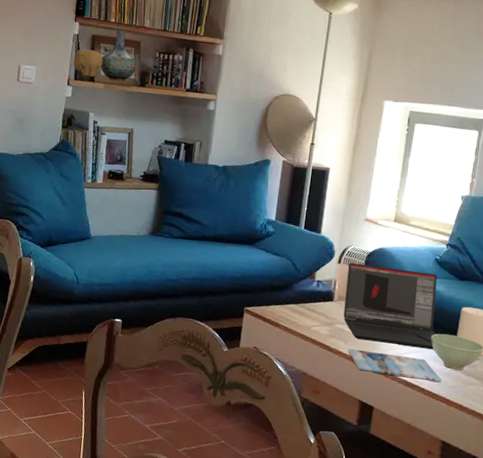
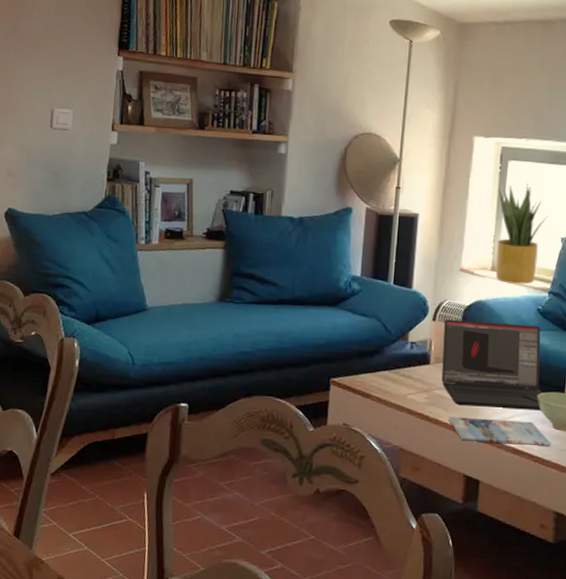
decorative figurine: present [73,49,103,78] -> none [118,87,154,121]
vase: present [100,29,137,81] -> none [150,64,194,124]
planter: none [398,145,451,236] -> present [495,183,549,285]

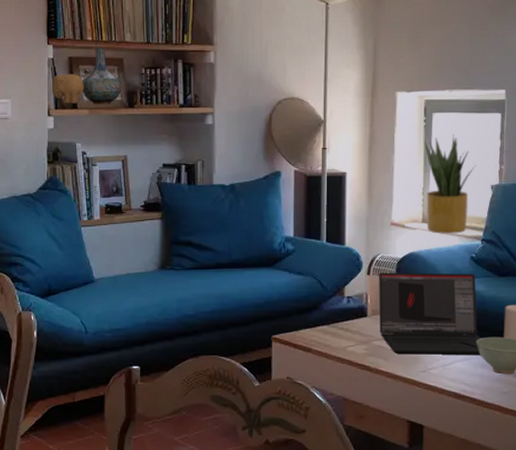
decorative figurine: none [118,87,154,121] -> present [51,74,84,105]
vase: none [150,64,194,124] -> present [82,48,122,104]
magazine: present [448,416,551,446] -> none [388,365,493,389]

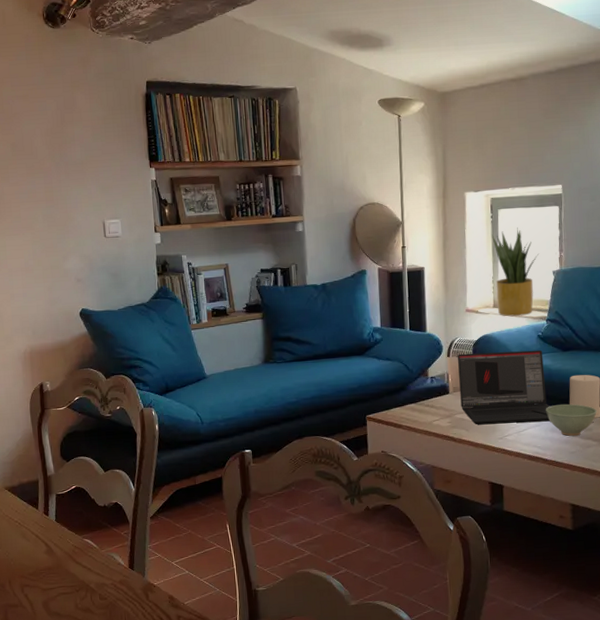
decorative figurine: present [51,74,84,105] -> none [156,193,186,221]
vase: present [82,48,122,104] -> none [183,168,220,220]

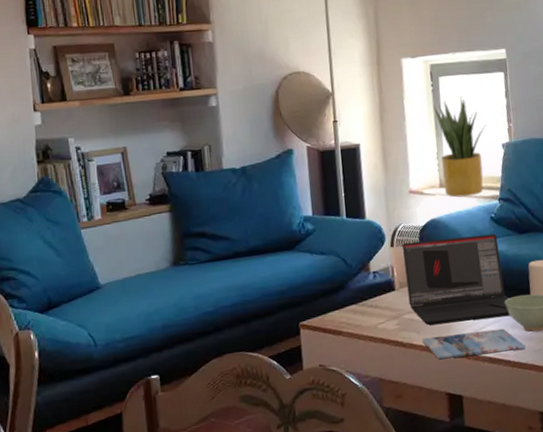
magazine: none [470,431,562,454] -> present [421,328,526,360]

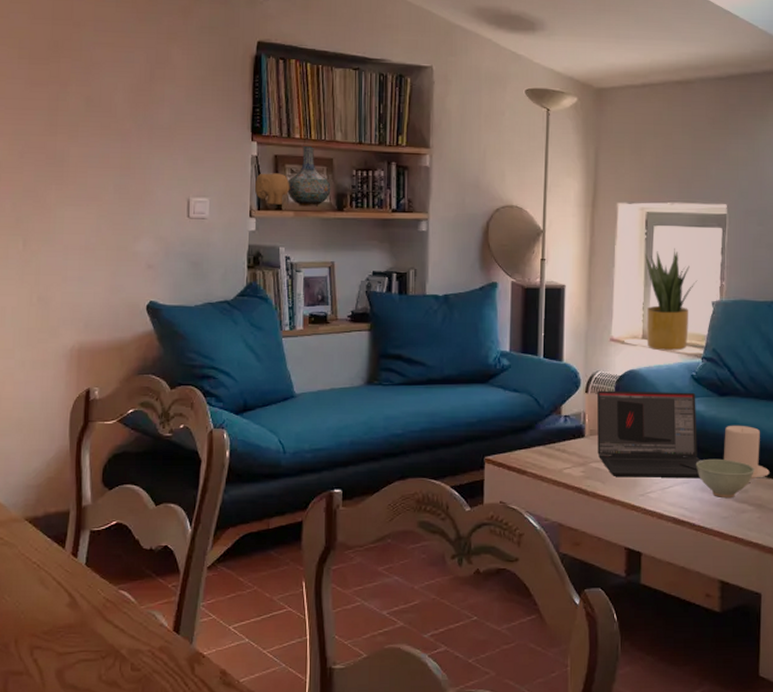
decorative figurine: none [35,64,73,97] -> present [254,173,290,206]
vase: none [70,34,115,95] -> present [287,146,331,207]
magazine: present [421,328,526,360] -> none [606,489,712,514]

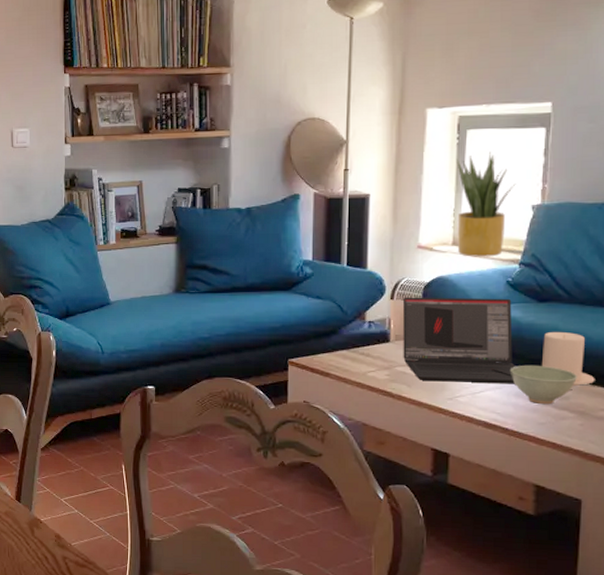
decorative figurine: present [254,173,290,206] -> none [68,101,100,132]
vase: present [287,146,331,207] -> none [98,74,137,131]

